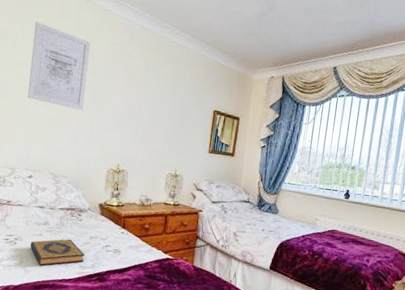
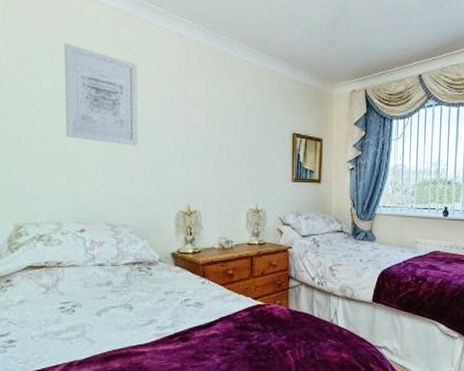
hardback book: present [30,239,85,266] -> none [92,297,161,332]

